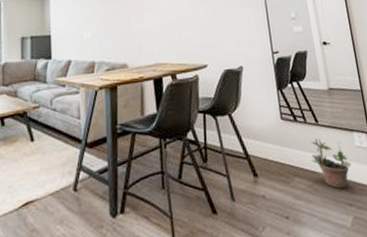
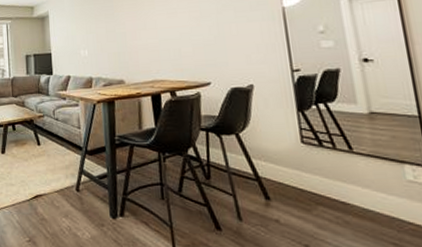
potted plant: present [311,138,351,189] -> none [341,167,399,226]

